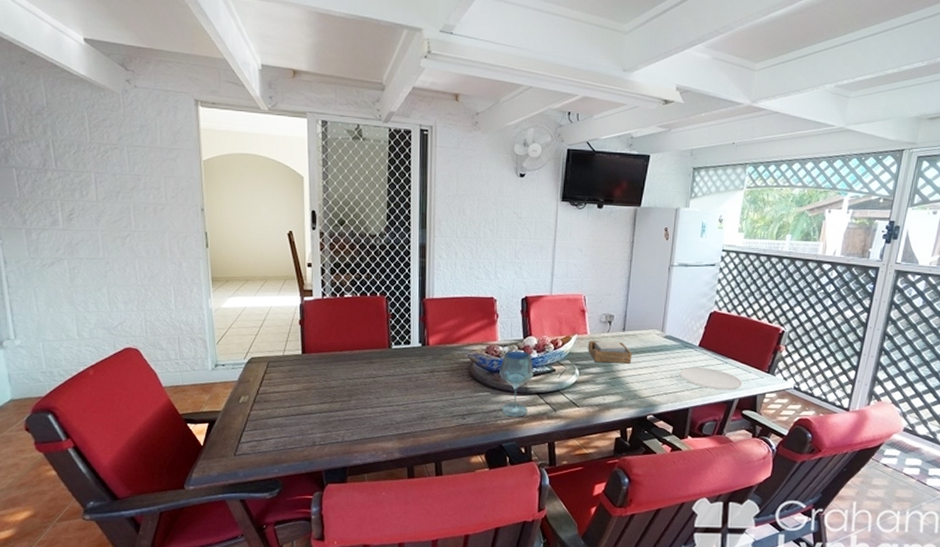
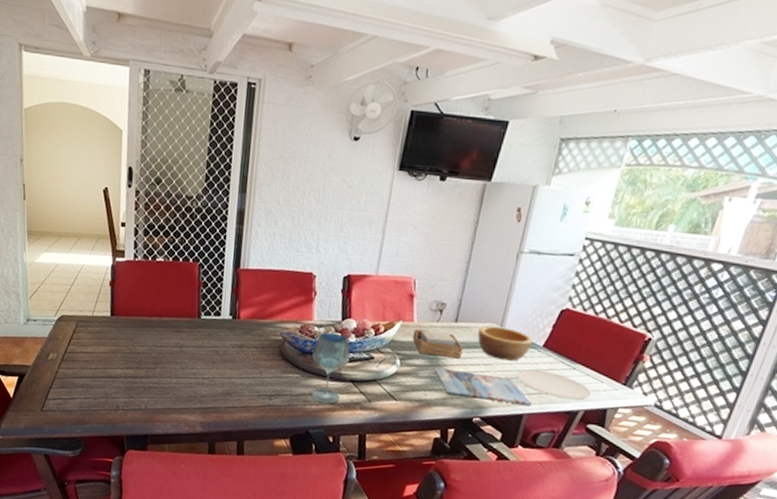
magazine: none [610,374,695,399] -> present [434,368,532,405]
bowl: none [643,332,690,361] -> present [477,325,534,361]

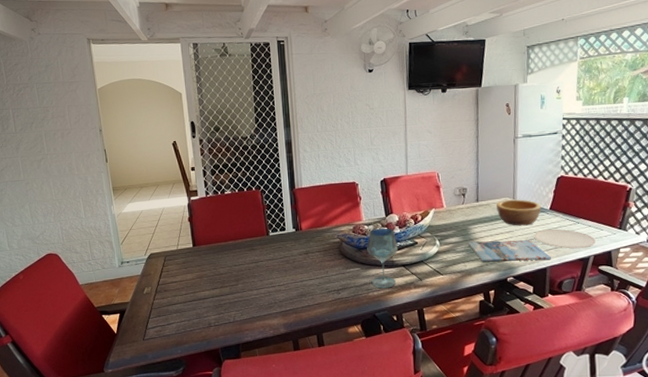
napkin holder: present [412,329,463,359] -> none [445,212,488,233]

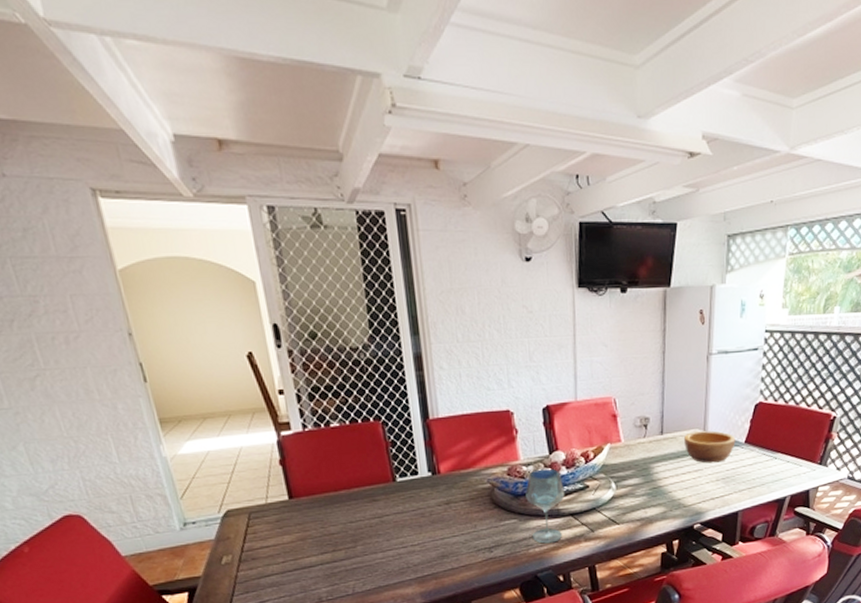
magazine: present [468,239,551,262] -> none [650,478,744,507]
plate: present [534,228,596,249] -> none [726,465,794,489]

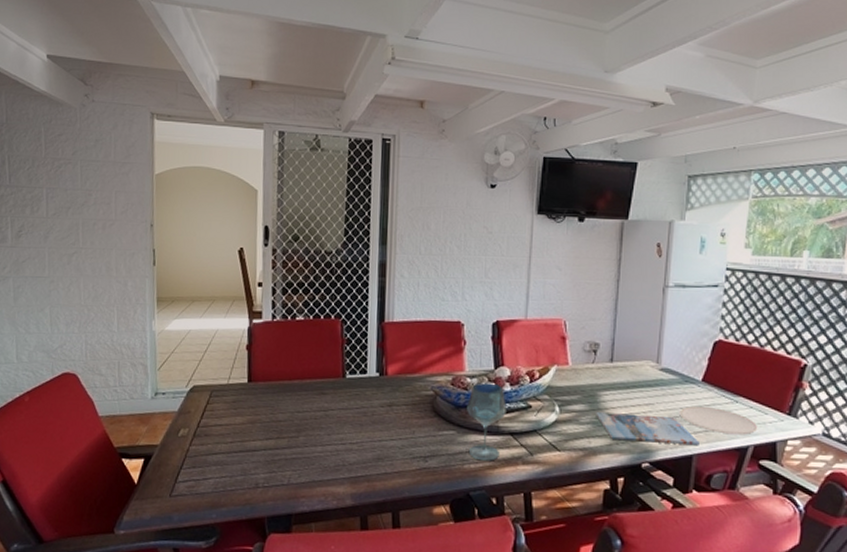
magazine: none [650,478,744,507] -> present [596,412,699,445]
bowl: present [684,430,736,463] -> none [635,363,692,399]
plate: none [726,465,794,489] -> present [679,405,758,436]

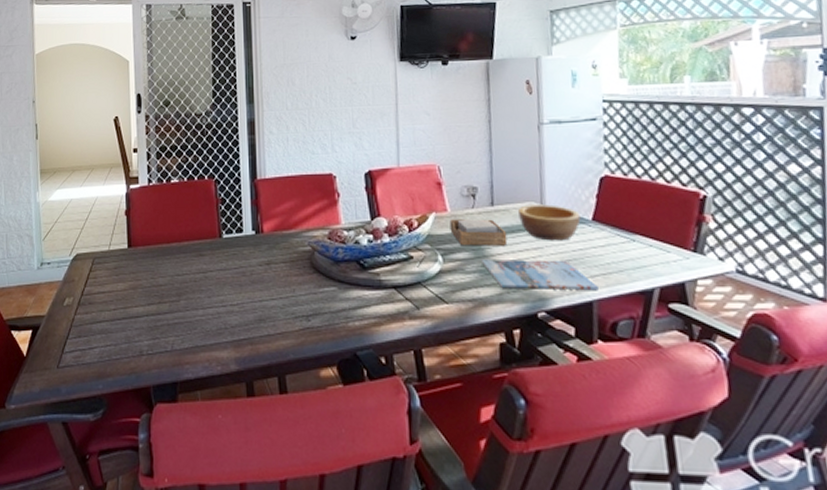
wine glass: present [467,383,506,461] -> none [346,235,387,318]
napkin holder: none [569,373,622,401] -> present [449,219,508,246]
bowl: none [635,363,692,399] -> present [518,204,581,241]
plate: present [679,405,758,436] -> none [572,247,662,277]

